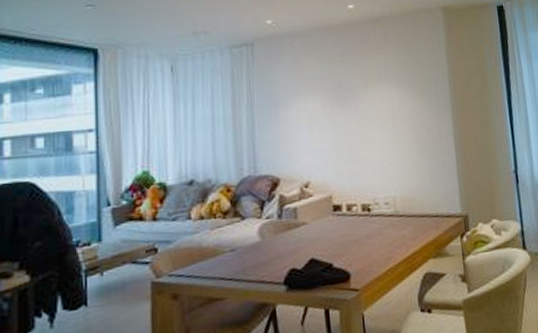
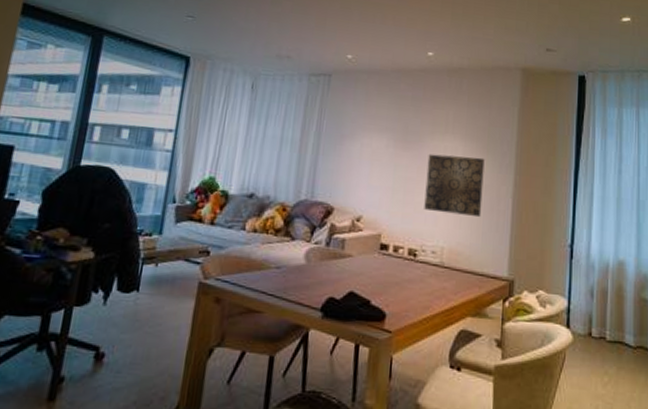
wall art: none [365,102,427,164] -> present [424,154,485,218]

